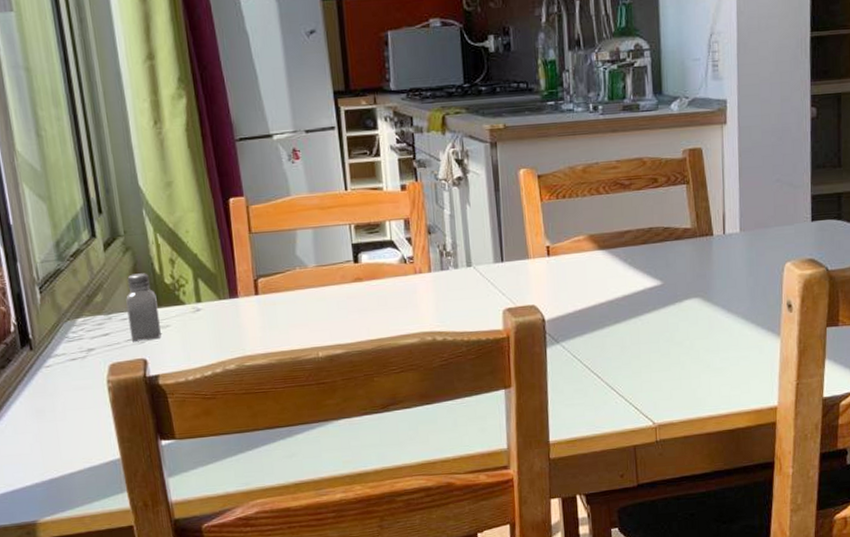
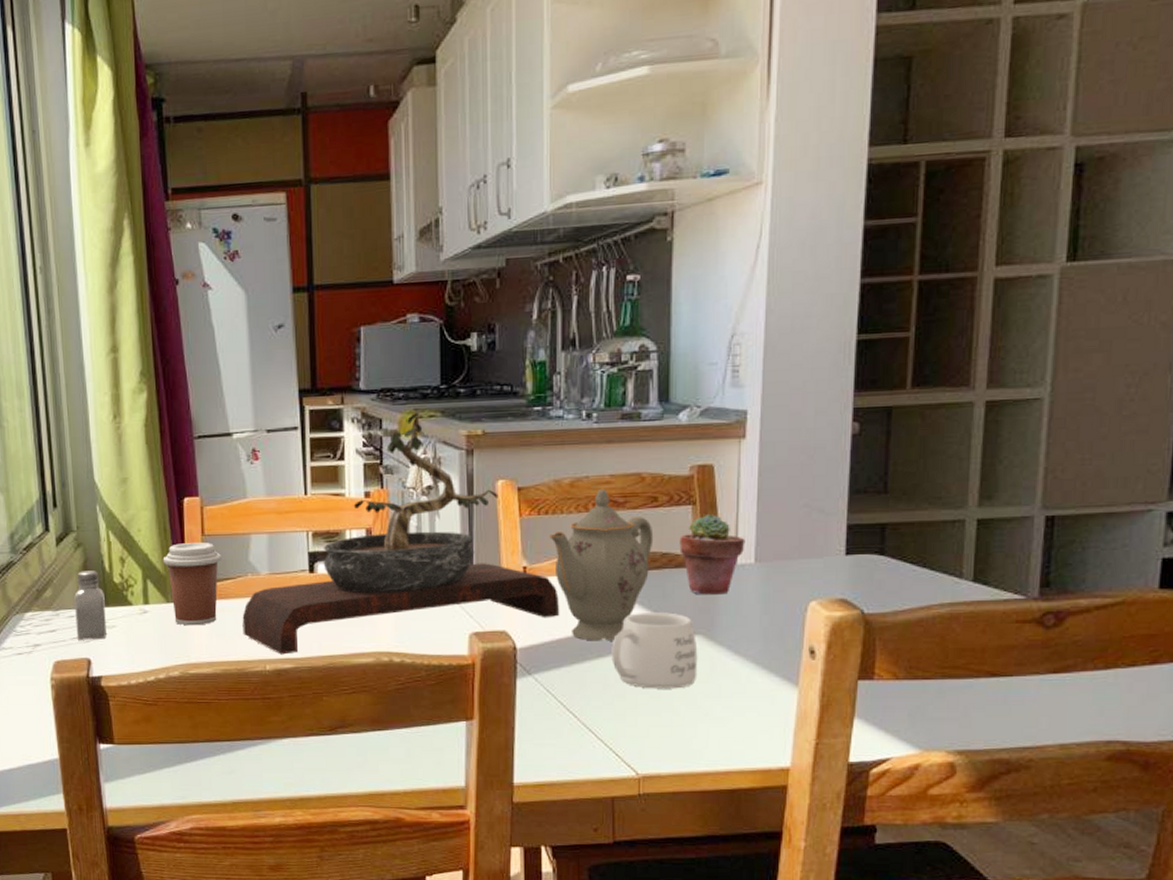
coffee cup: none [212,240,270,321] -> present [163,542,221,626]
bonsai tree: none [293,110,580,342] -> present [242,413,559,655]
teapot: none [568,172,656,309] -> present [550,488,654,641]
mug: none [626,279,699,348] -> present [611,612,698,689]
potted succulent: none [677,191,731,262] -> present [679,513,746,595]

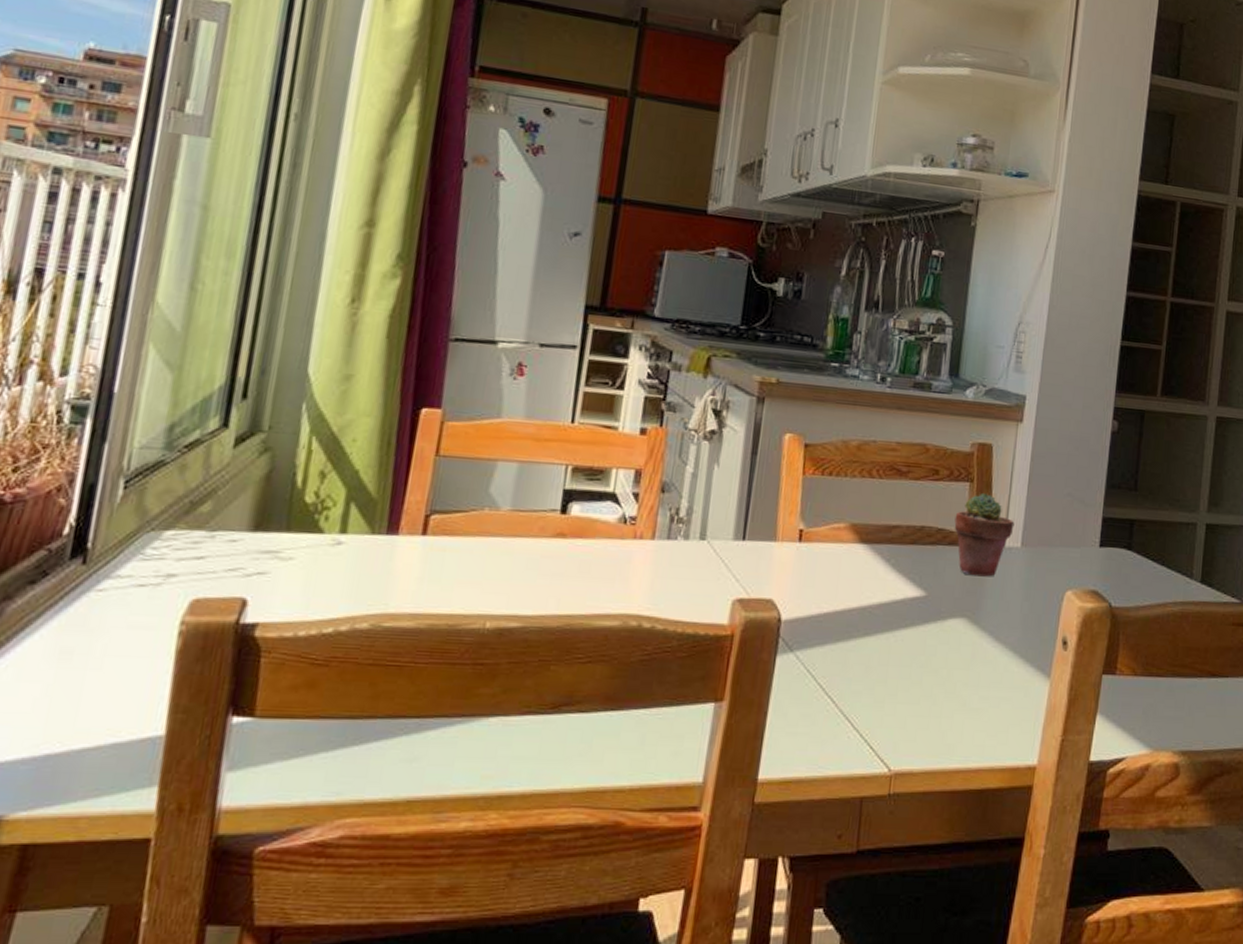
saltshaker: present [74,570,107,640] -> none [233,483,288,574]
coffee cup: present [163,542,221,626] -> none [377,462,455,566]
bonsai tree: present [242,413,559,655] -> none [464,350,832,611]
teapot: present [550,488,654,641] -> none [830,454,932,619]
mug: present [611,612,698,689] -> none [877,590,962,675]

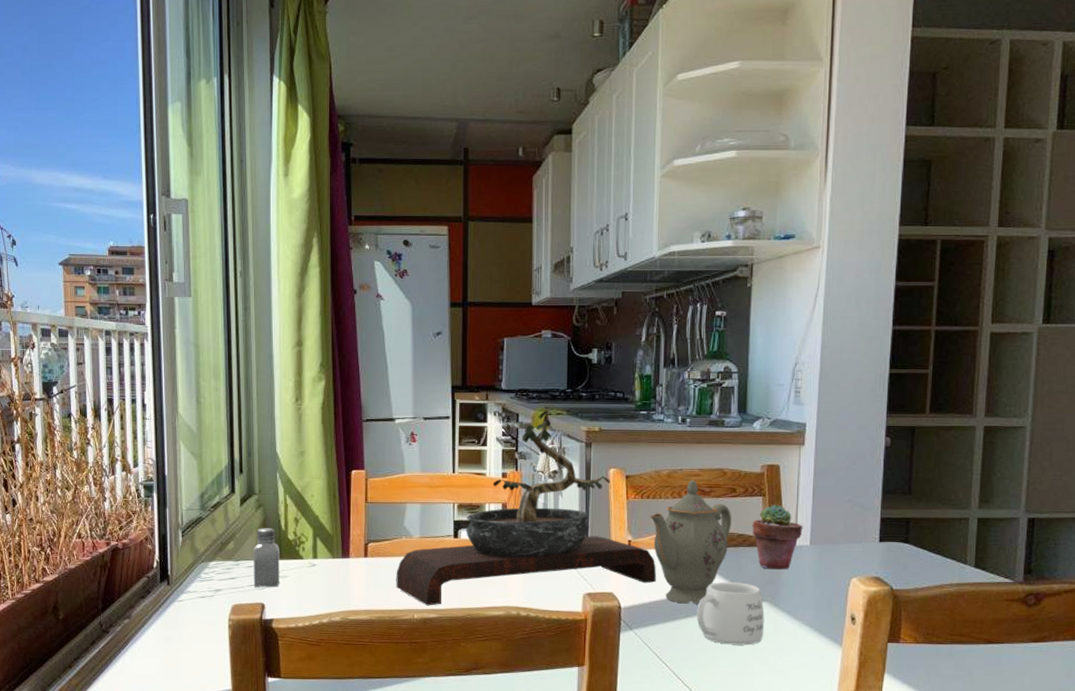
saltshaker: none [233,483,288,574] -> present [253,528,279,587]
bonsai tree: none [464,350,832,611] -> present [396,411,656,606]
teapot: none [830,454,932,619] -> present [650,479,732,604]
mug: none [877,590,962,675] -> present [697,582,765,645]

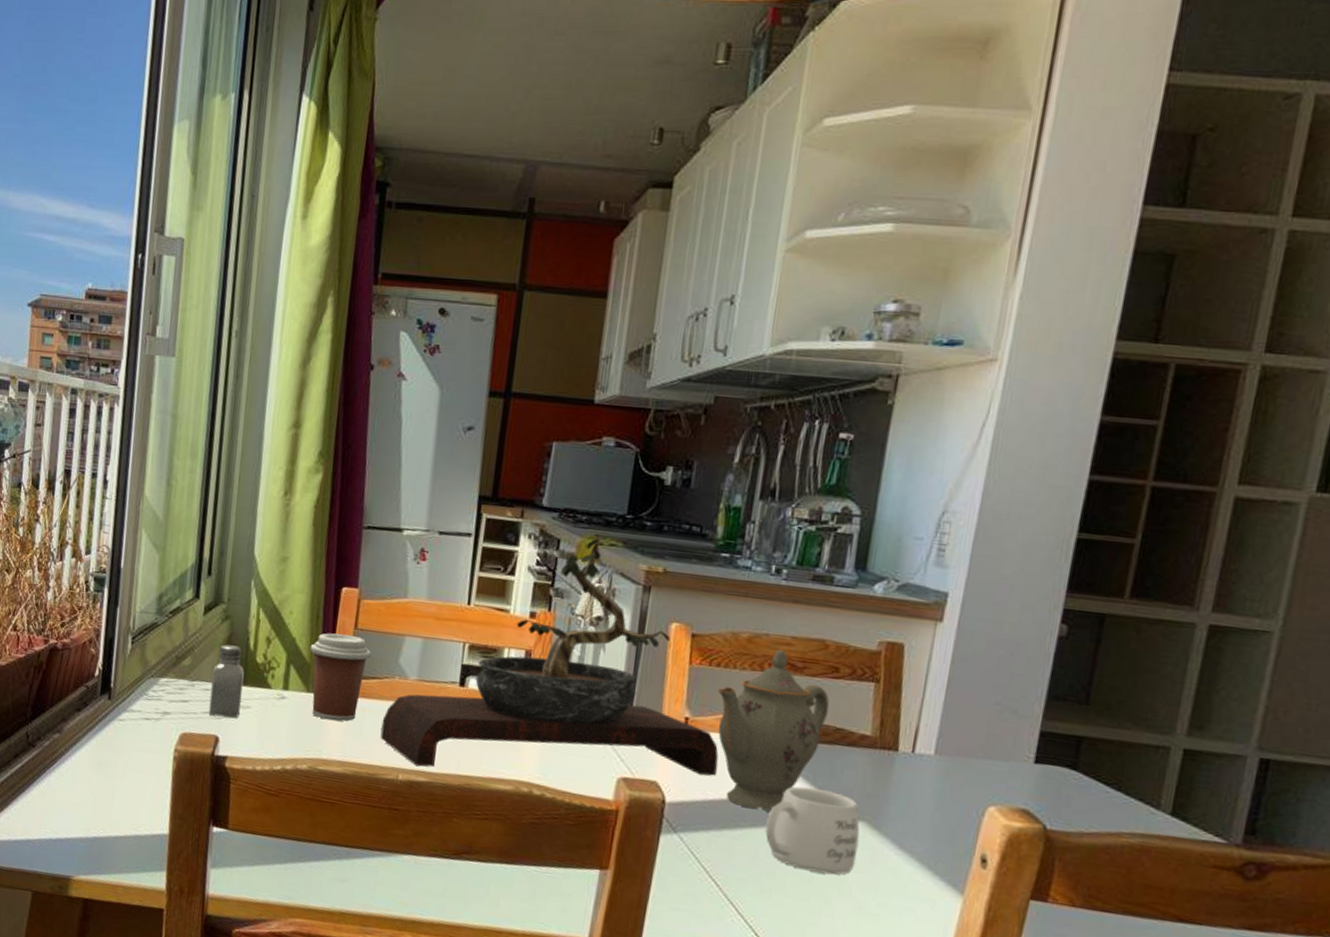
coffee cup: none [331,507,381,579] -> present [310,633,371,722]
potted succulent: present [752,504,803,570] -> none [855,694,928,783]

